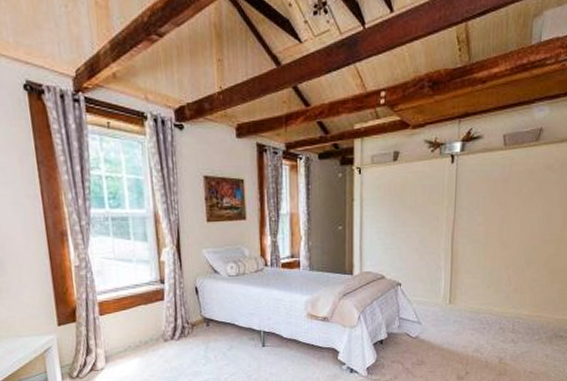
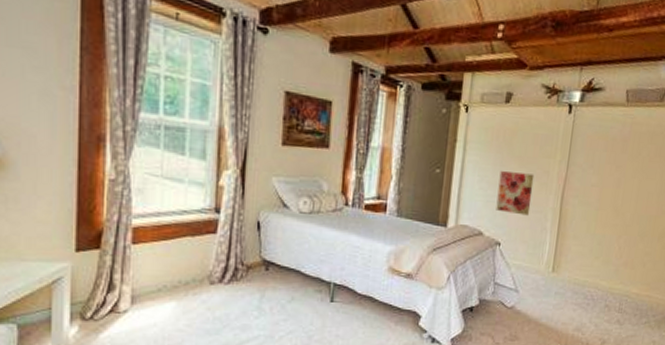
wall art: none [394,221,426,258] -> present [496,171,535,216]

